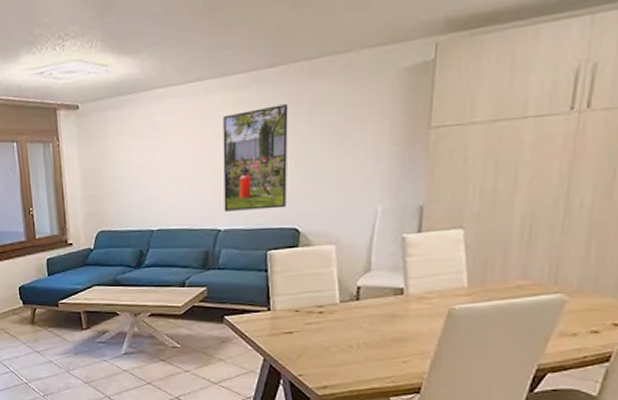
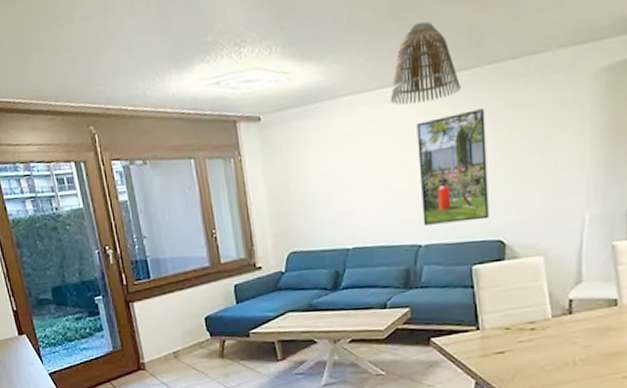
lamp shade: none [199,20,267,99] -> present [390,21,461,105]

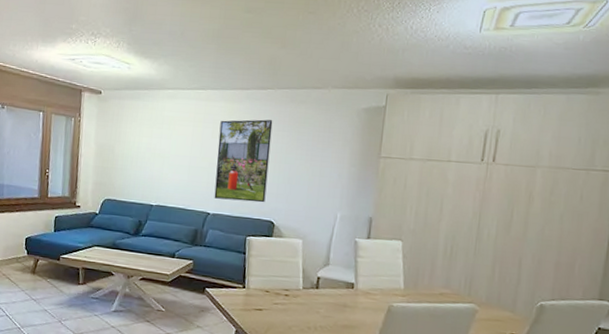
lamp shade: present [390,21,461,105] -> none [203,48,258,107]

